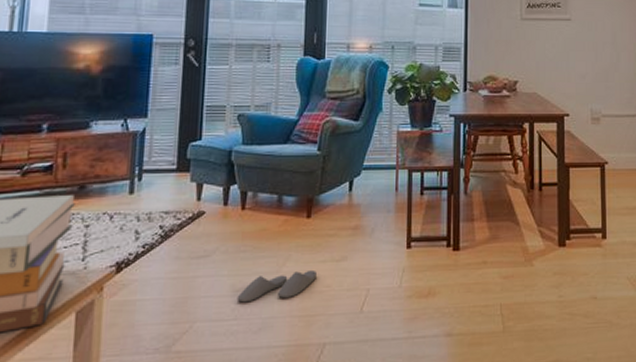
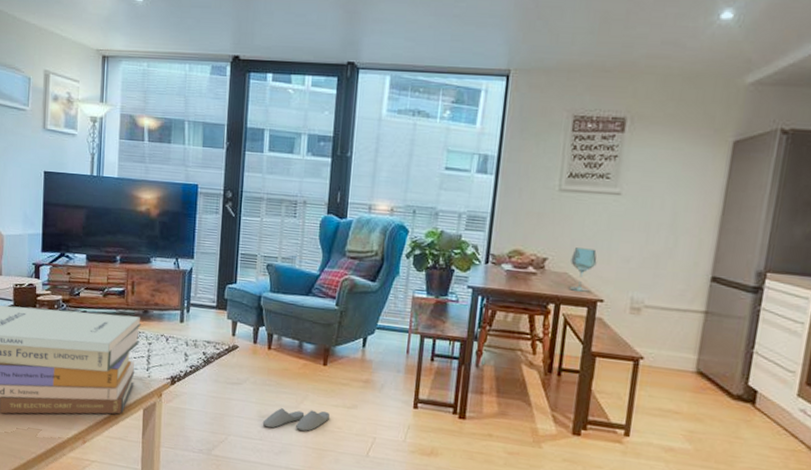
wine glass: none [538,69,559,109] -> present [569,247,597,292]

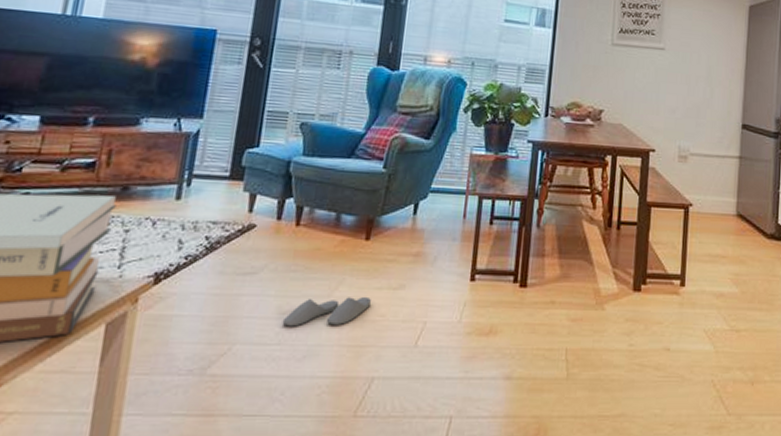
wine glass: present [569,247,597,292] -> none [624,99,648,143]

